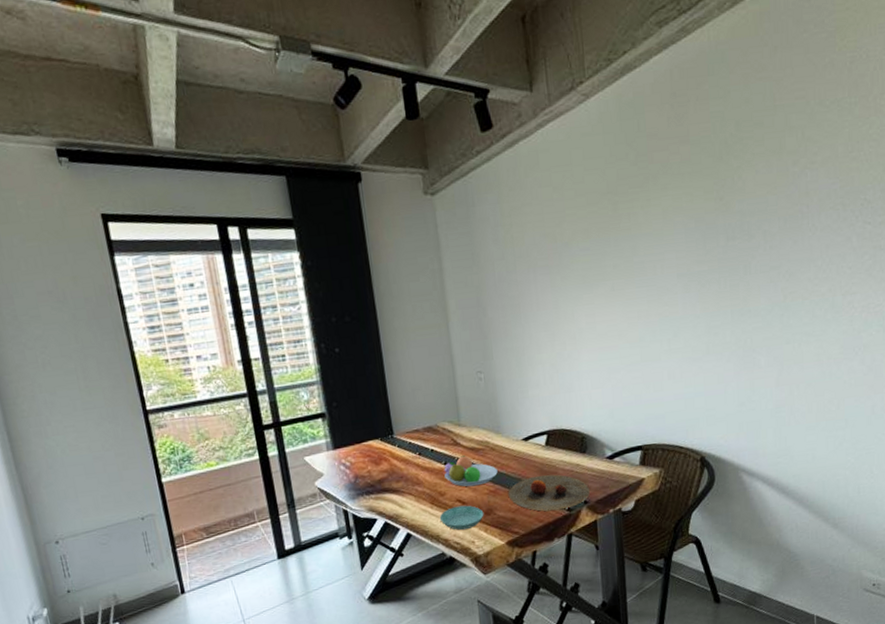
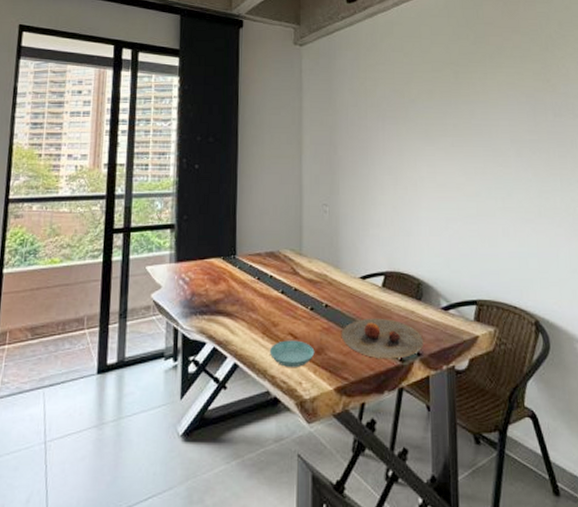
fruit bowl: present [443,455,498,487] -> none [280,286,333,321]

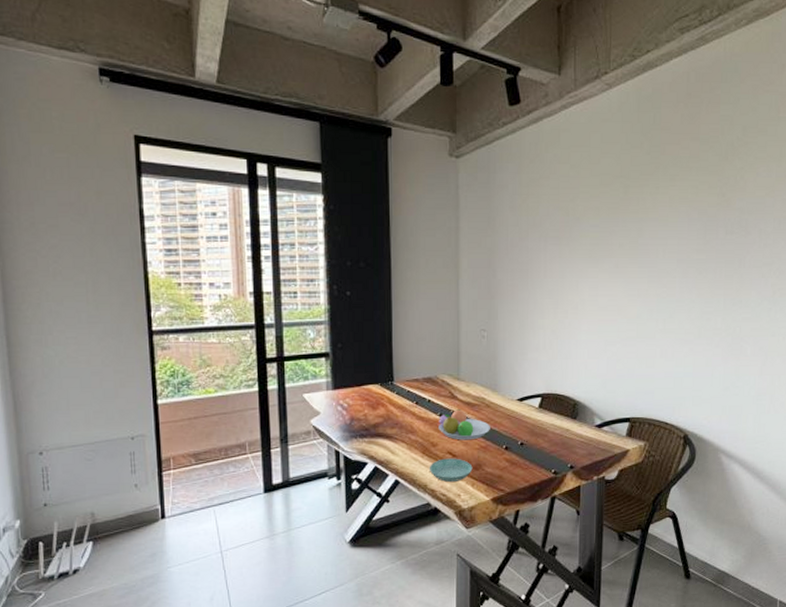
fruit bowl: none [280,286,333,321] -> present [438,409,490,440]
plate: present [341,318,423,359] -> none [498,436,576,473]

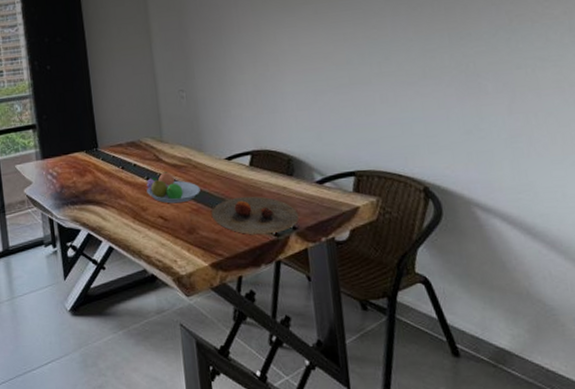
saucer: present [429,458,473,483] -> none [141,222,187,248]
plate: none [498,436,576,473] -> present [211,196,299,235]

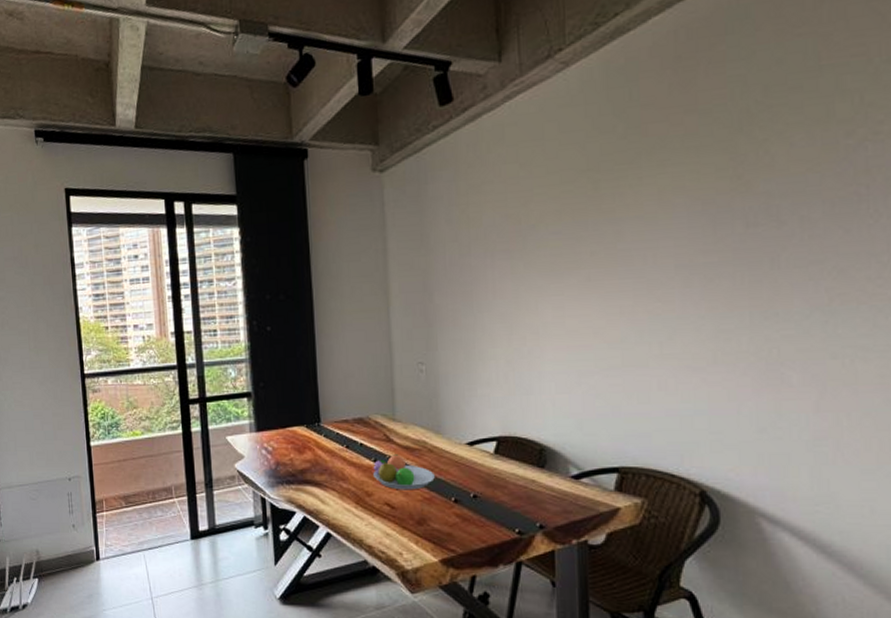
plate: present [211,196,299,235] -> none [445,487,547,532]

